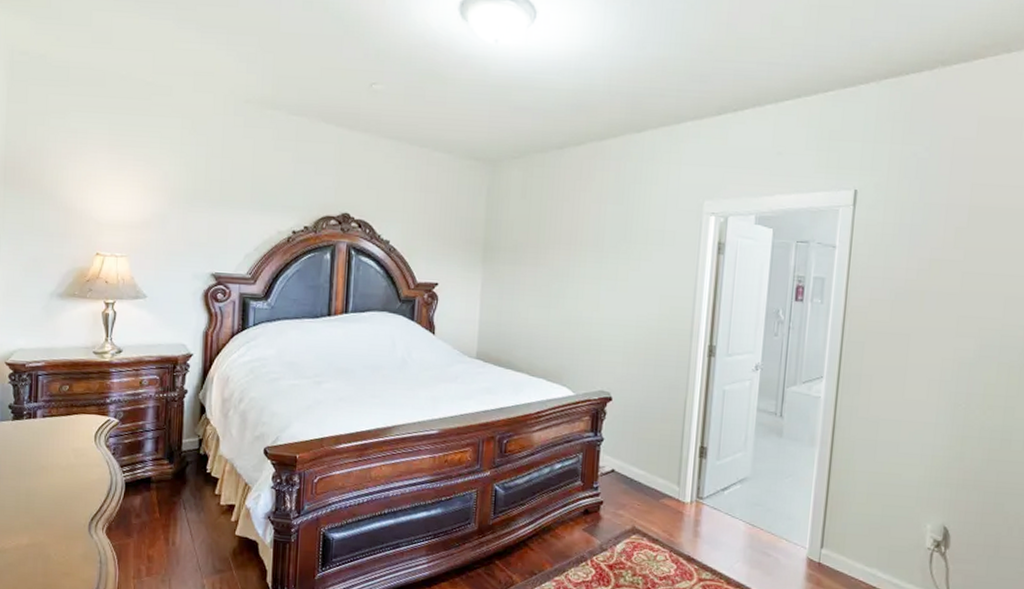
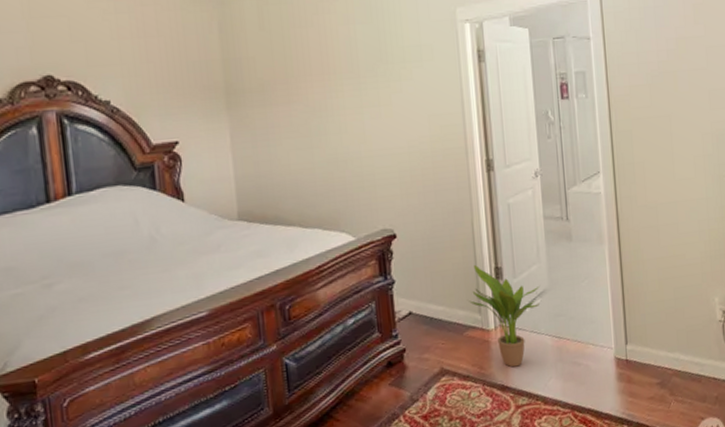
potted plant: none [670,439,741,543] -> present [469,264,539,368]

